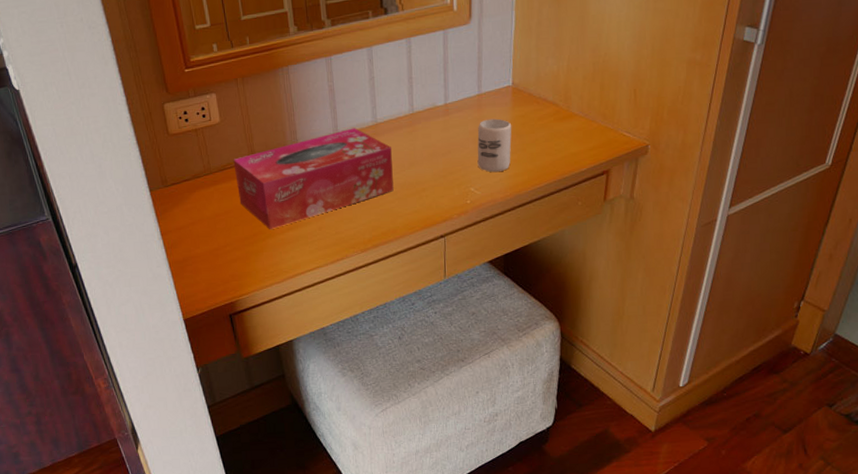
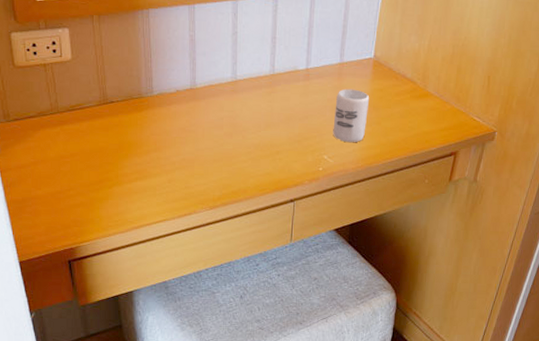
tissue box: present [233,128,394,230] -> none [83,82,249,178]

